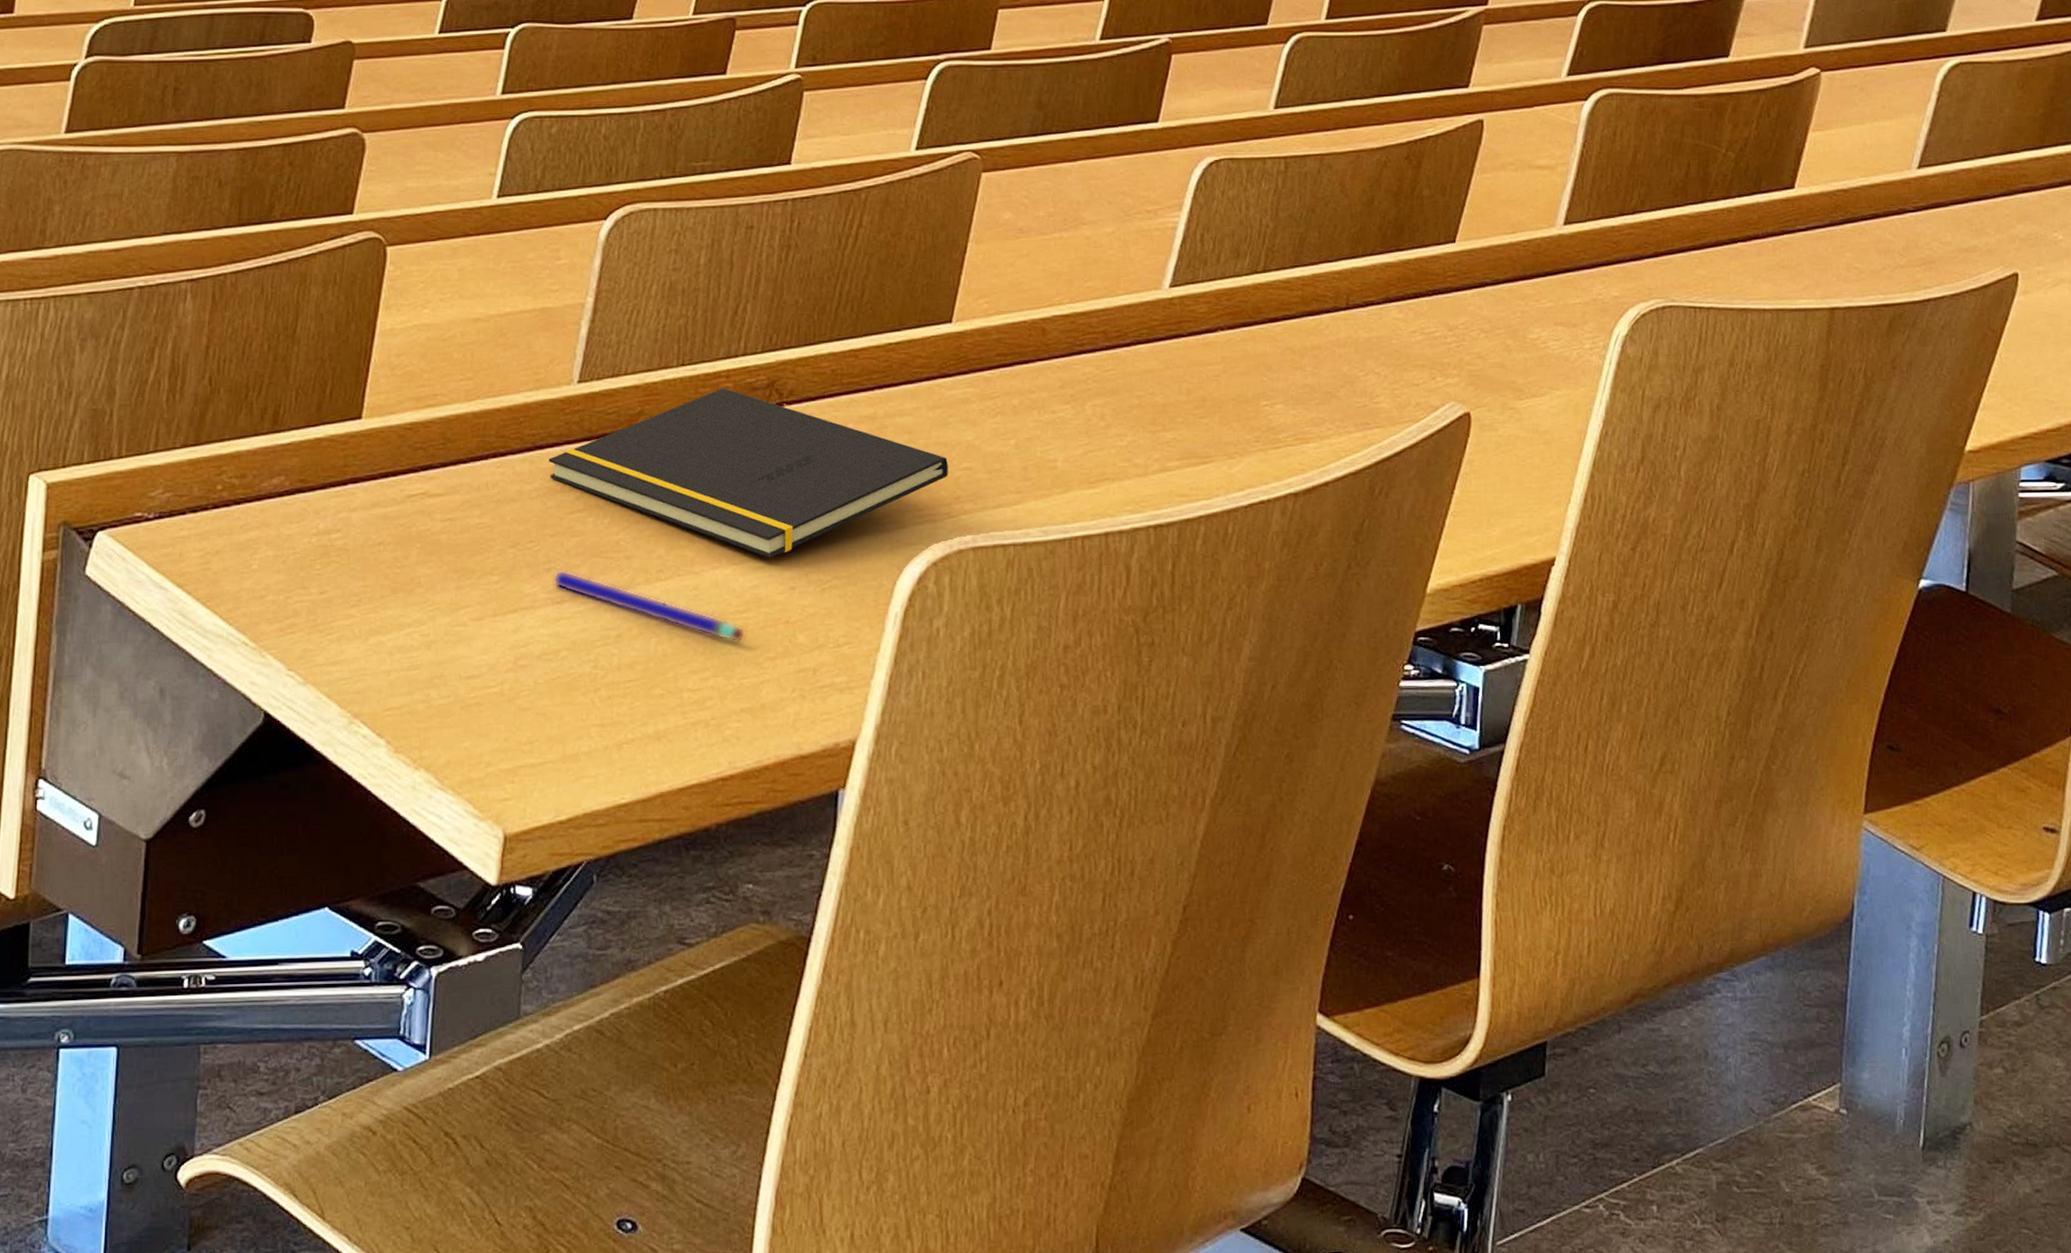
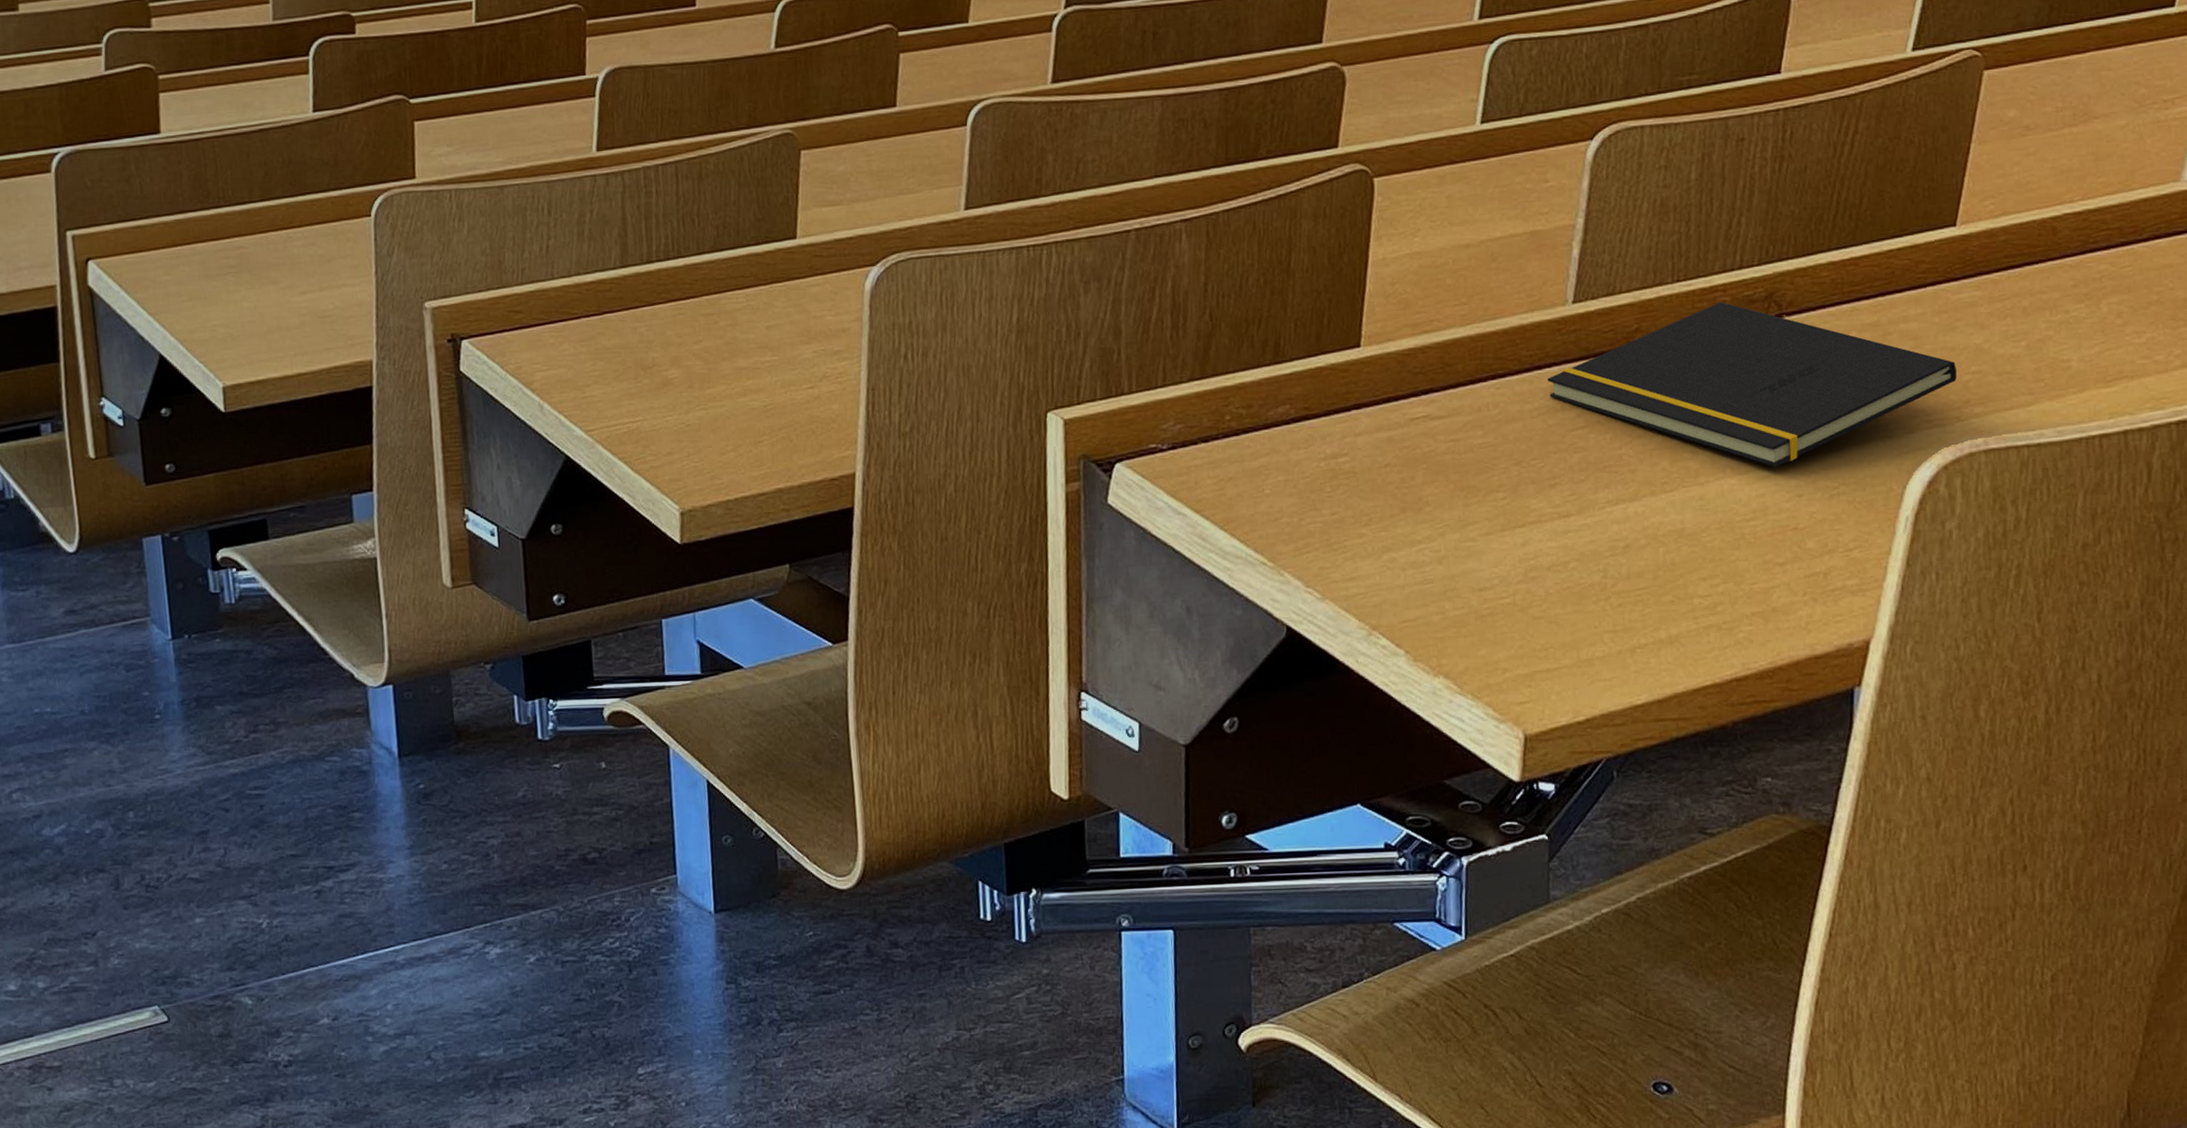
pen: present [553,570,746,643] -> none [1558,485,1754,550]

